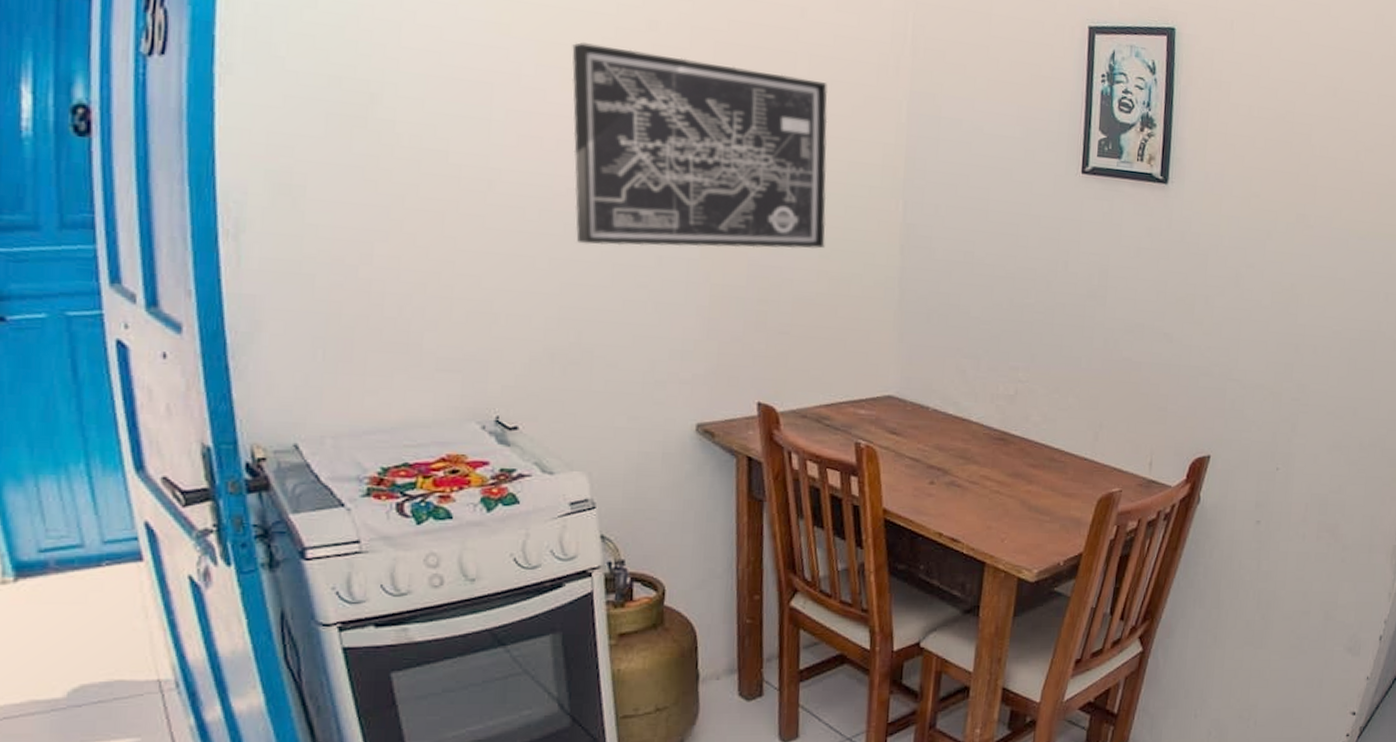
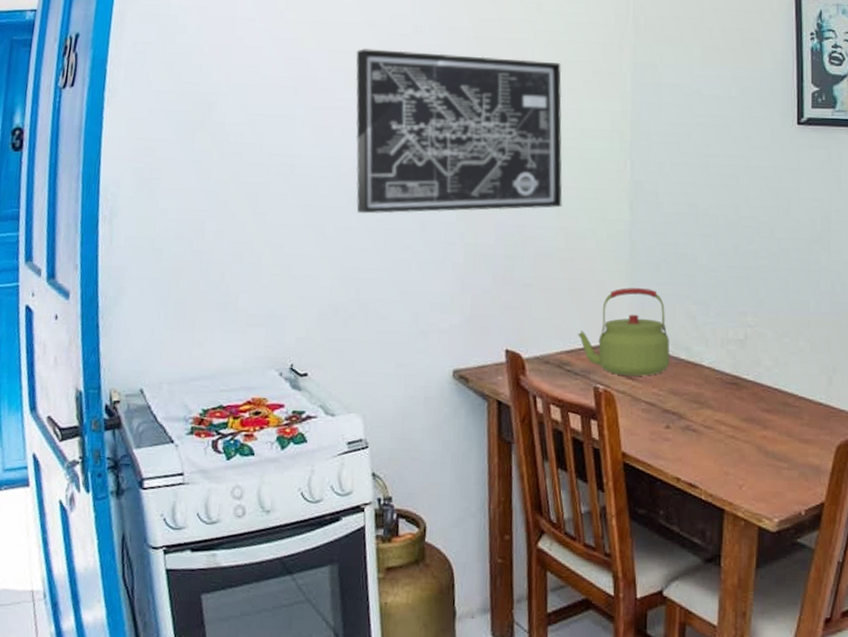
kettle: none [839,338,938,431] -> present [578,288,670,376]

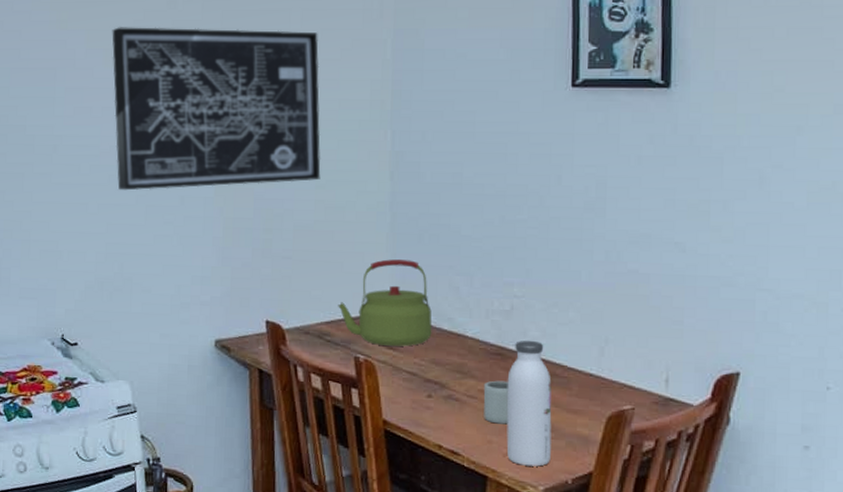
cup: none [719,410,744,455] -> present [483,380,509,425]
water bottle: none [742,369,785,498] -> present [506,340,552,467]

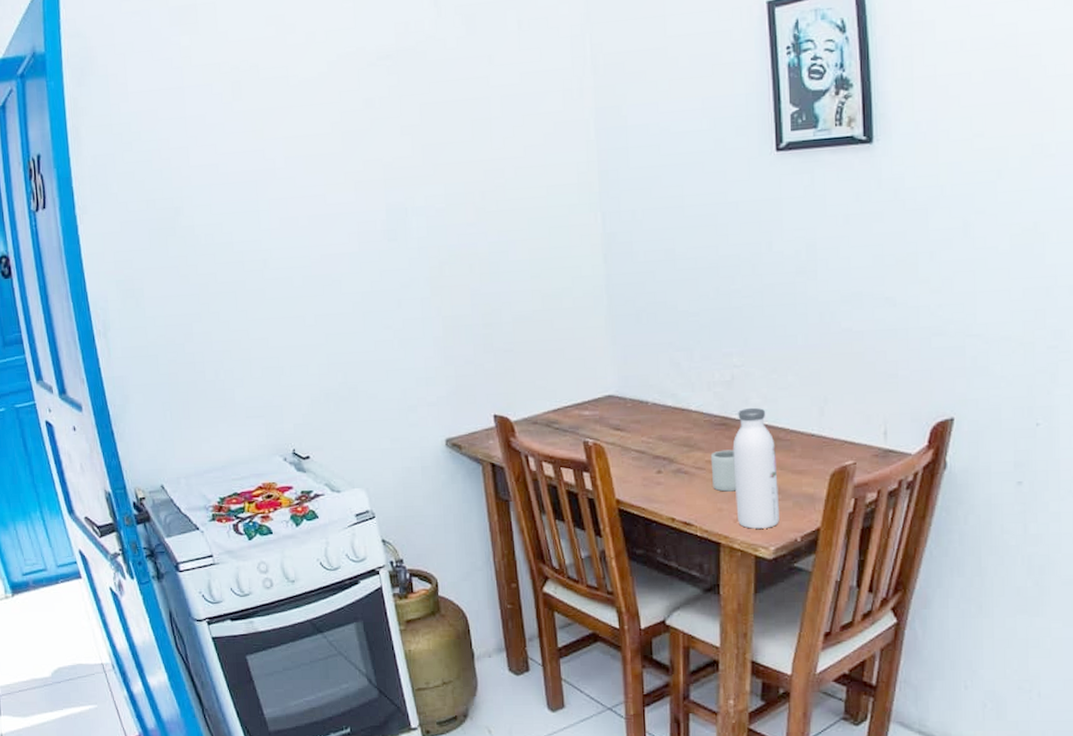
wall art: present [112,27,321,191] -> none [310,119,535,300]
kettle: present [338,259,432,347] -> none [563,341,657,428]

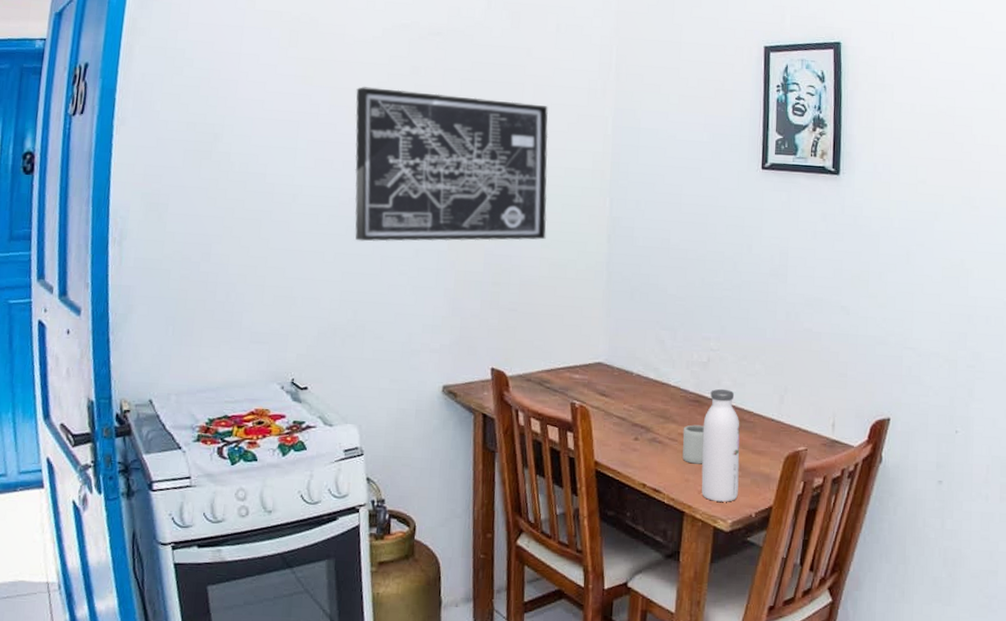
wall art: none [310,119,535,300] -> present [354,87,549,242]

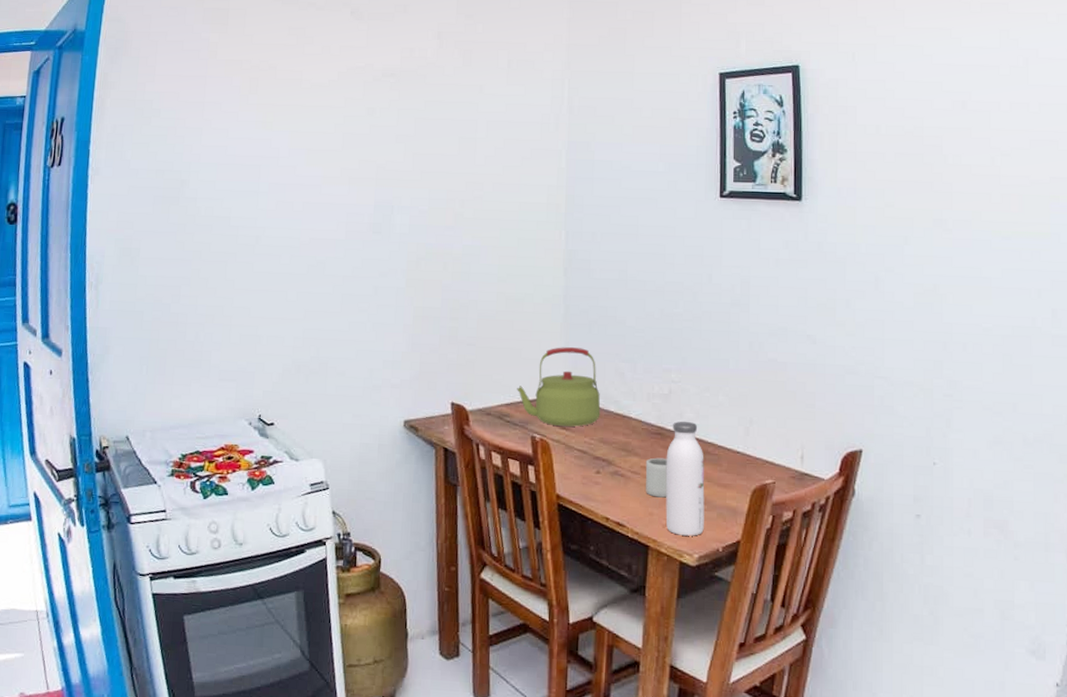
wall art: present [354,87,549,242] -> none [313,130,503,280]
kettle: none [558,314,640,394] -> present [517,347,601,427]

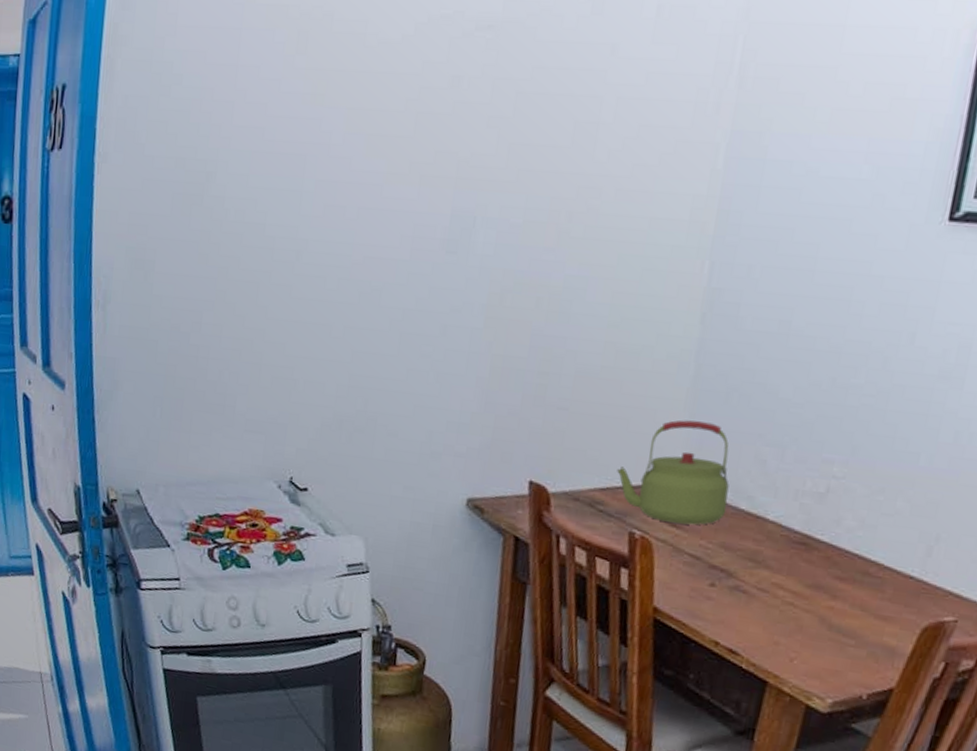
cup: present [645,457,668,498] -> none [773,573,810,626]
water bottle: present [665,421,705,536] -> none [795,529,862,677]

